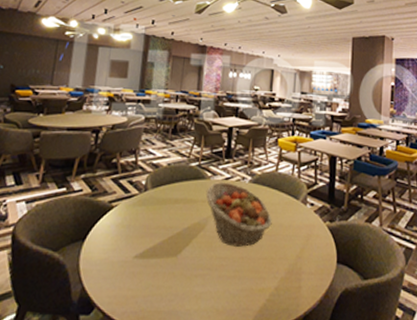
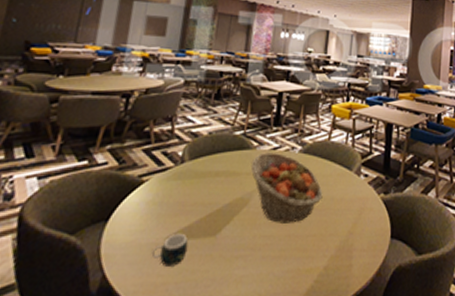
mug: none [122,252,154,282] -> present [151,233,189,266]

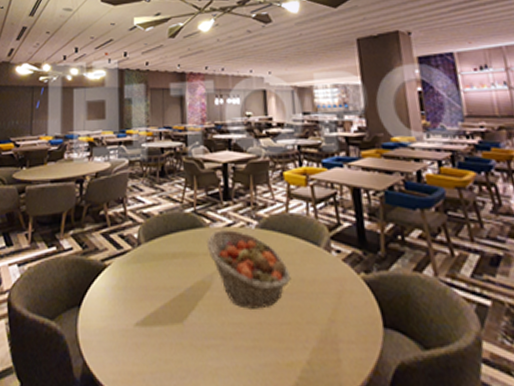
mug: present [151,233,189,266] -> none [124,319,158,355]

